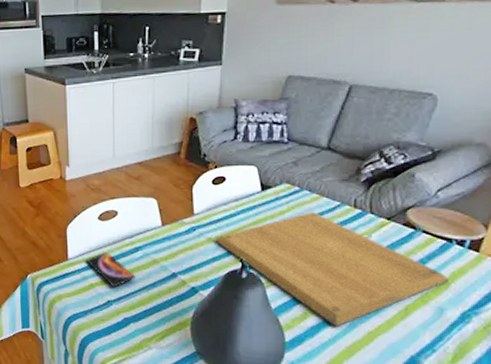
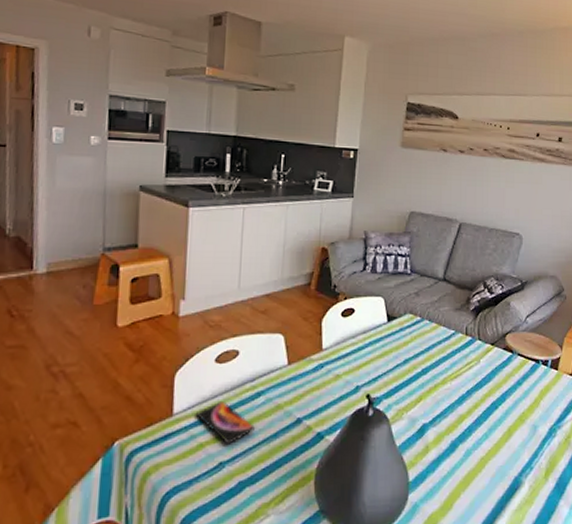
chopping board: present [215,211,450,327] -> none [342,340,539,458]

